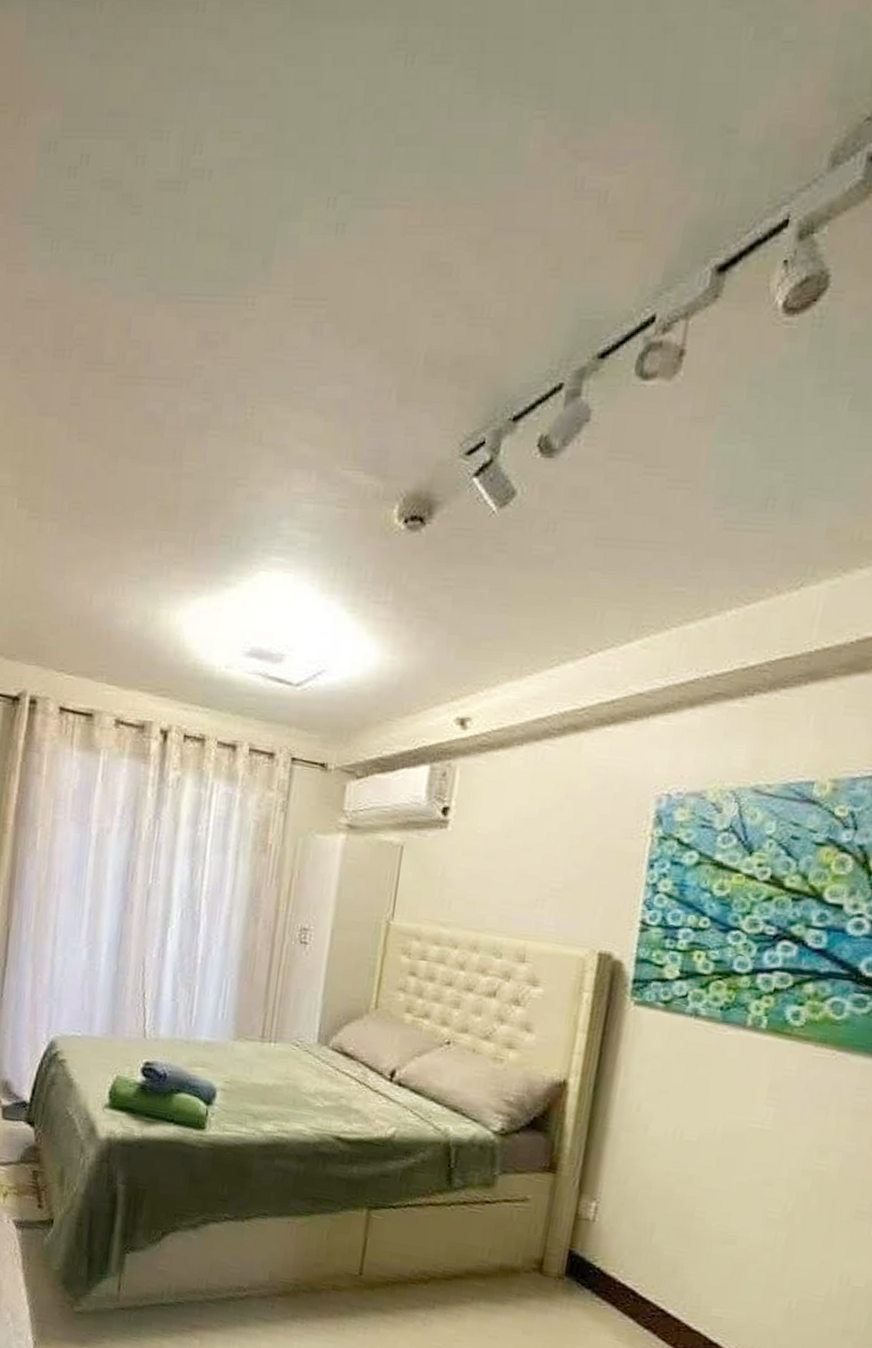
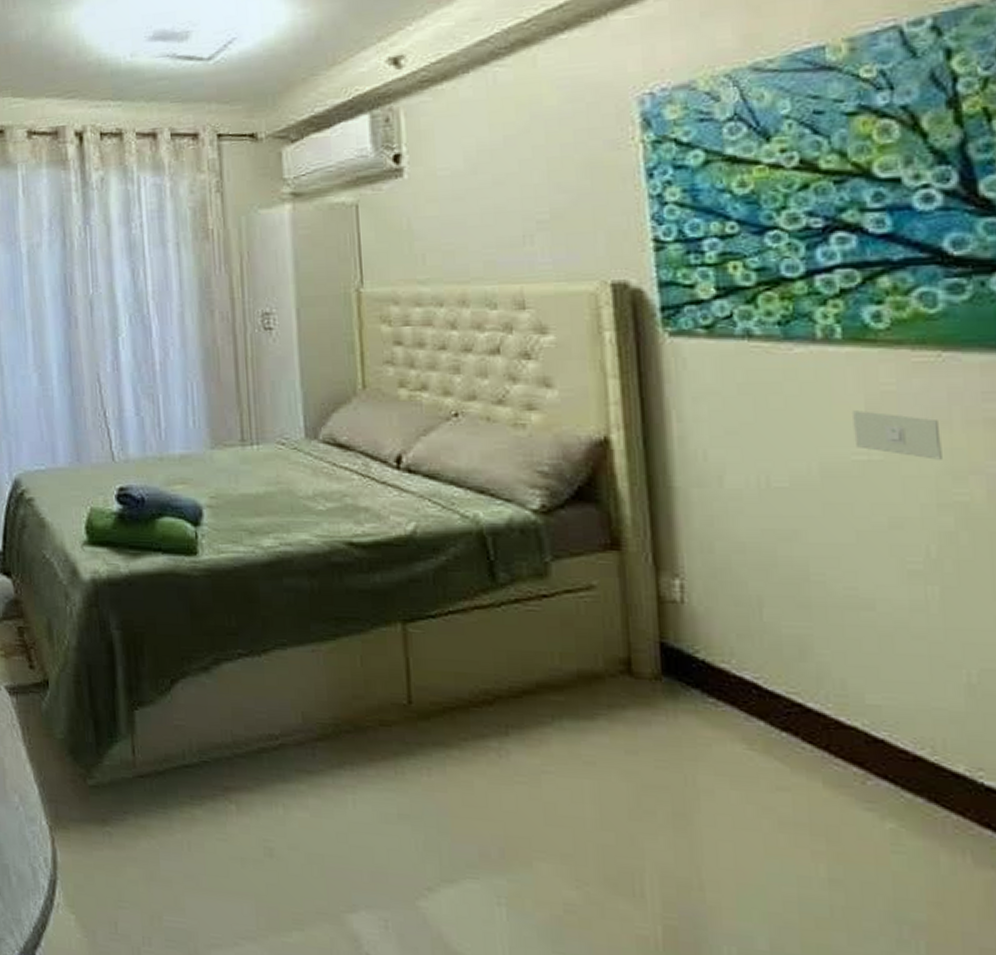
light switch: none [754,1088,820,1136] -> present [853,410,942,460]

